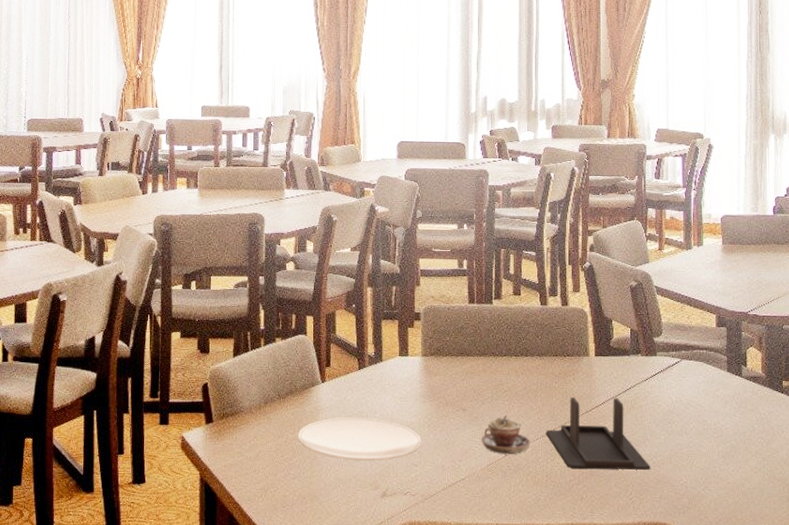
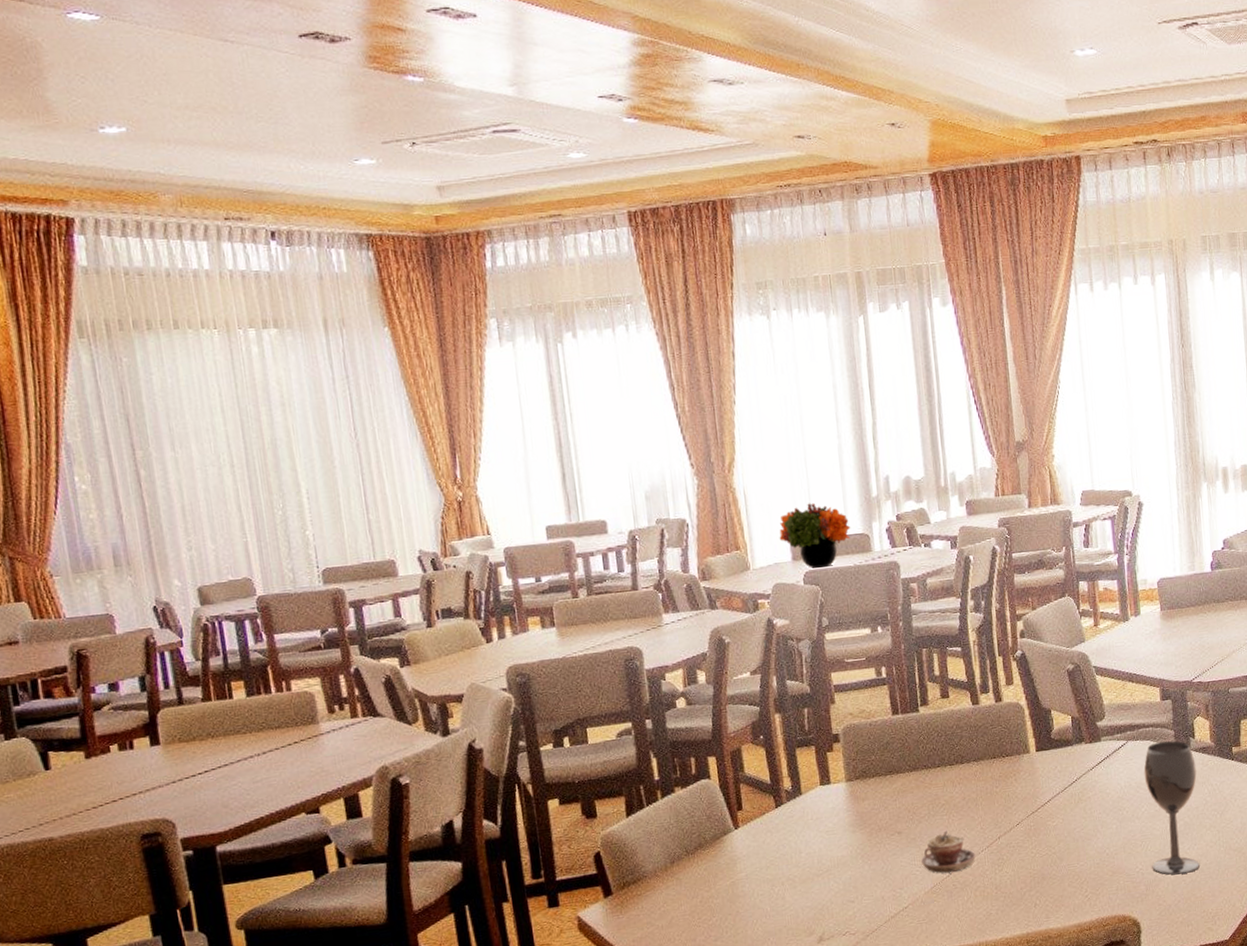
plate: present [298,417,422,461] -> none [715,858,856,910]
flower arrangement: none [388,112,450,168] -> present [779,502,851,569]
napkin holder: present [545,397,651,470] -> none [990,792,1104,875]
wine glass: none [695,365,746,494] -> present [1143,741,1200,875]

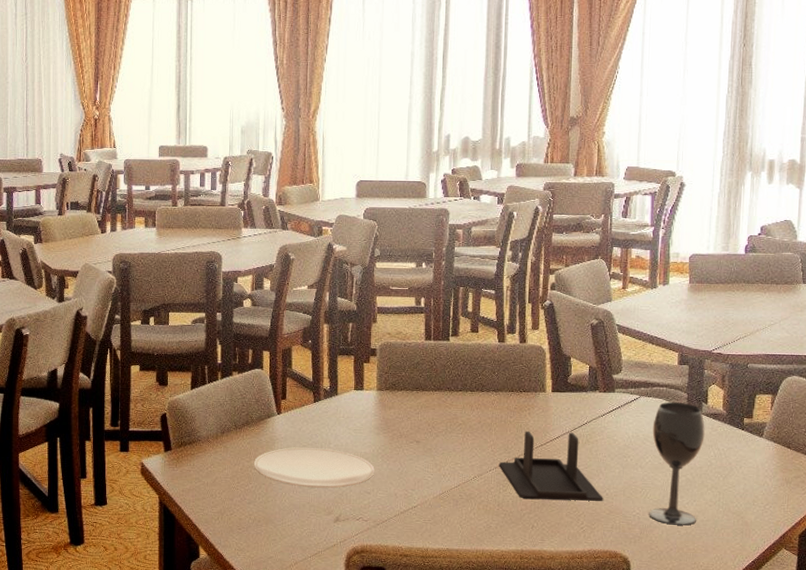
plate: none [715,858,856,910] -> present [254,447,375,488]
flower arrangement: present [779,502,851,569] -> none [347,151,411,207]
teacup: present [920,830,976,873] -> none [433,447,484,484]
napkin holder: none [990,792,1104,875] -> present [498,431,603,501]

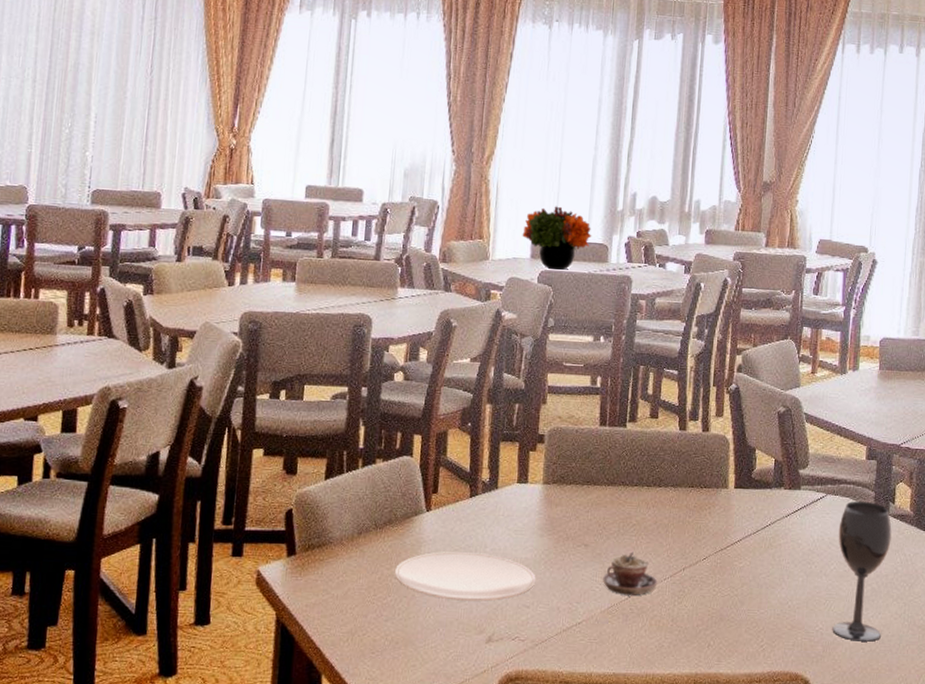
flower arrangement: none [347,151,411,207] -> present [522,206,592,271]
teacup: none [433,447,484,484] -> present [602,551,658,595]
napkin holder: present [498,431,603,501] -> none [674,533,785,615]

